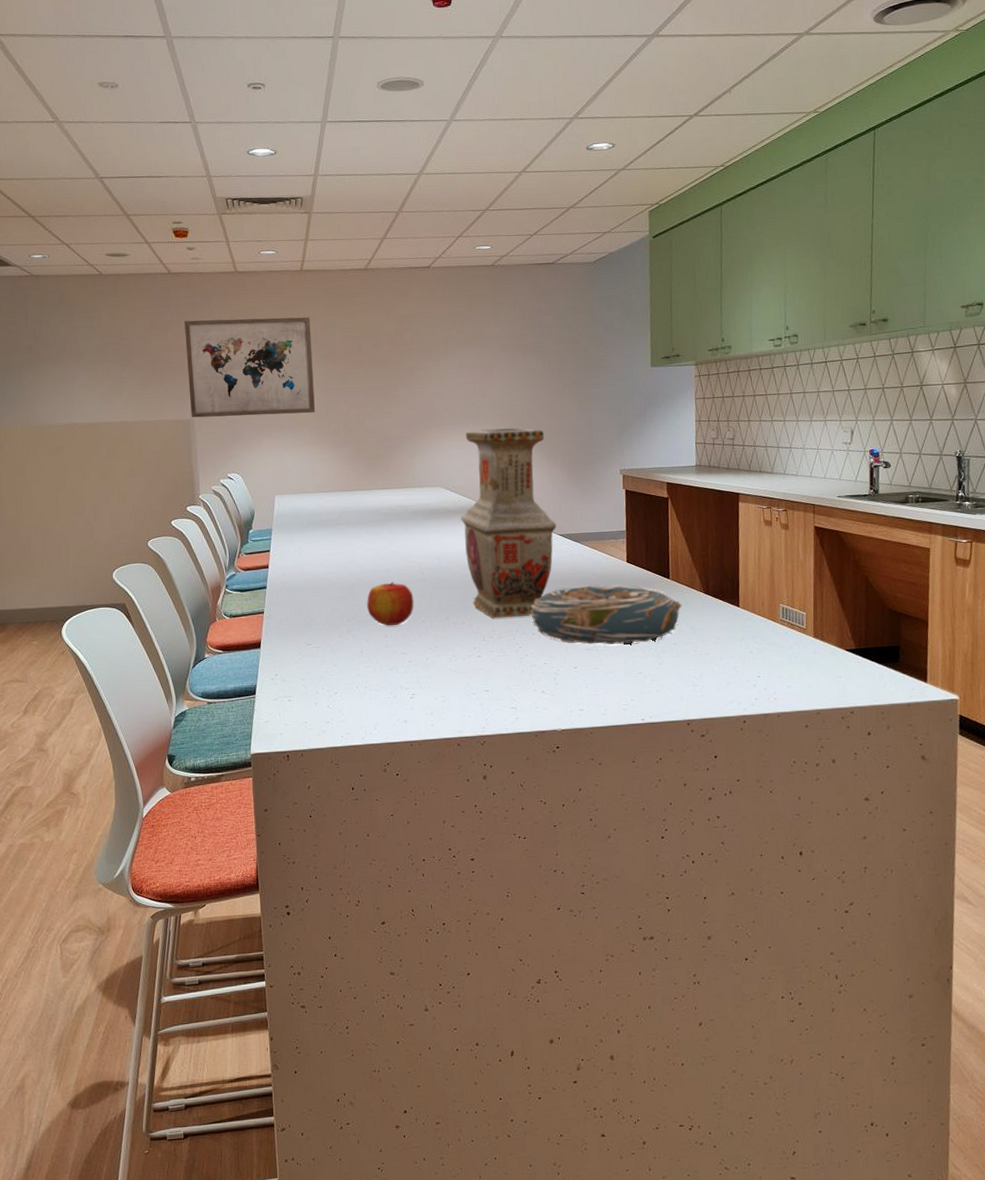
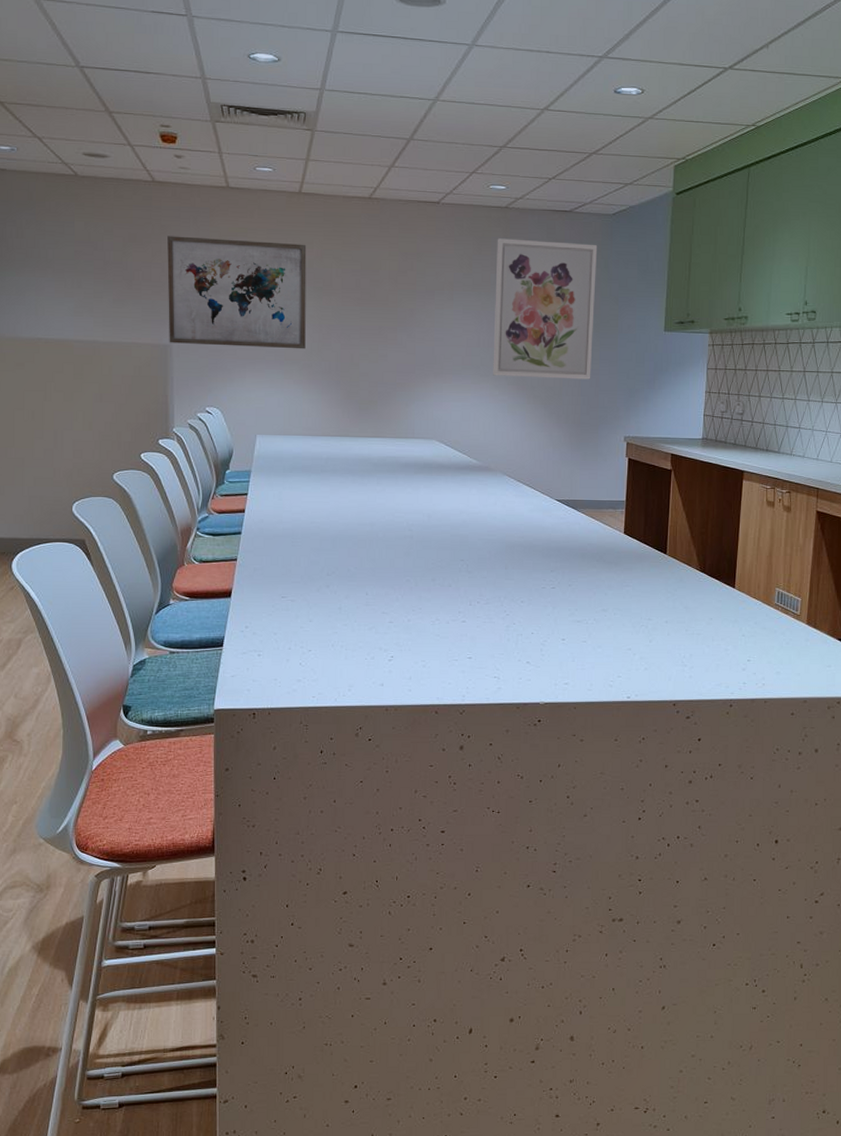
apple: present [367,581,414,625] -> none [349,536,399,583]
vase: present [461,427,557,619] -> none [454,381,554,583]
wall art: none [486,291,584,423] -> present [493,238,598,380]
decorative bowl: present [529,584,682,645] -> none [520,554,677,619]

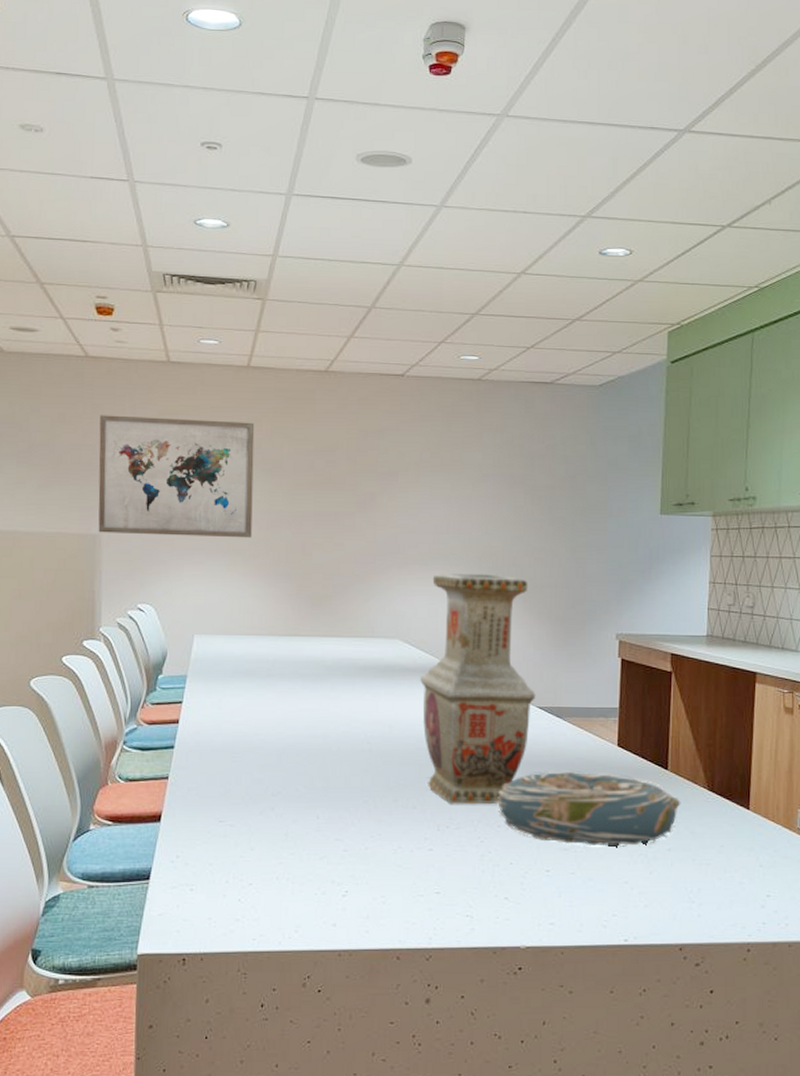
vase: none [454,381,554,583] -> present [420,572,536,805]
wall art: present [493,238,598,380] -> none [464,413,583,569]
decorative bowl: none [520,554,677,619] -> present [496,771,681,847]

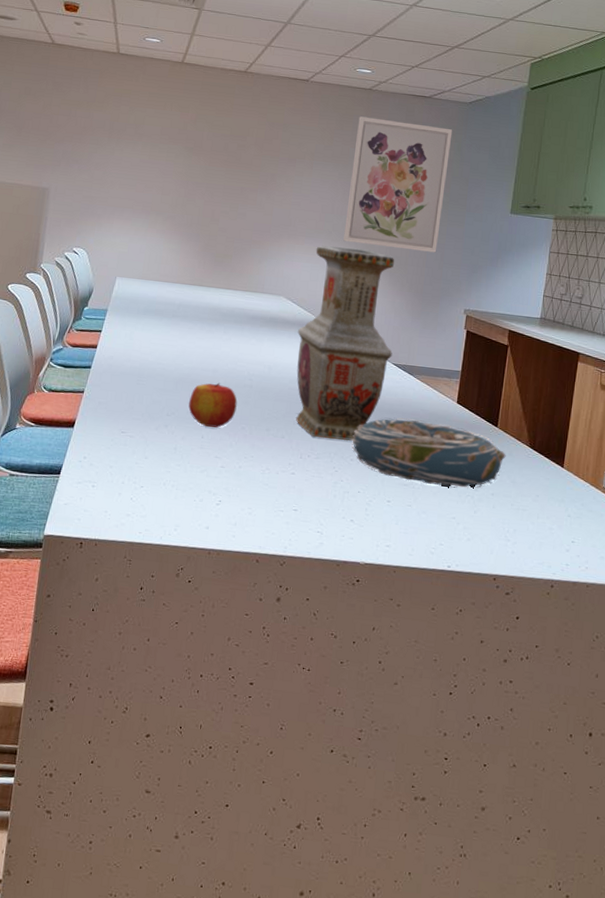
wall art: present [98,415,255,538] -> none [48,91,183,203]
apple: none [297,750,356,804] -> present [188,383,238,428]
wall art: none [464,413,583,569] -> present [343,116,453,253]

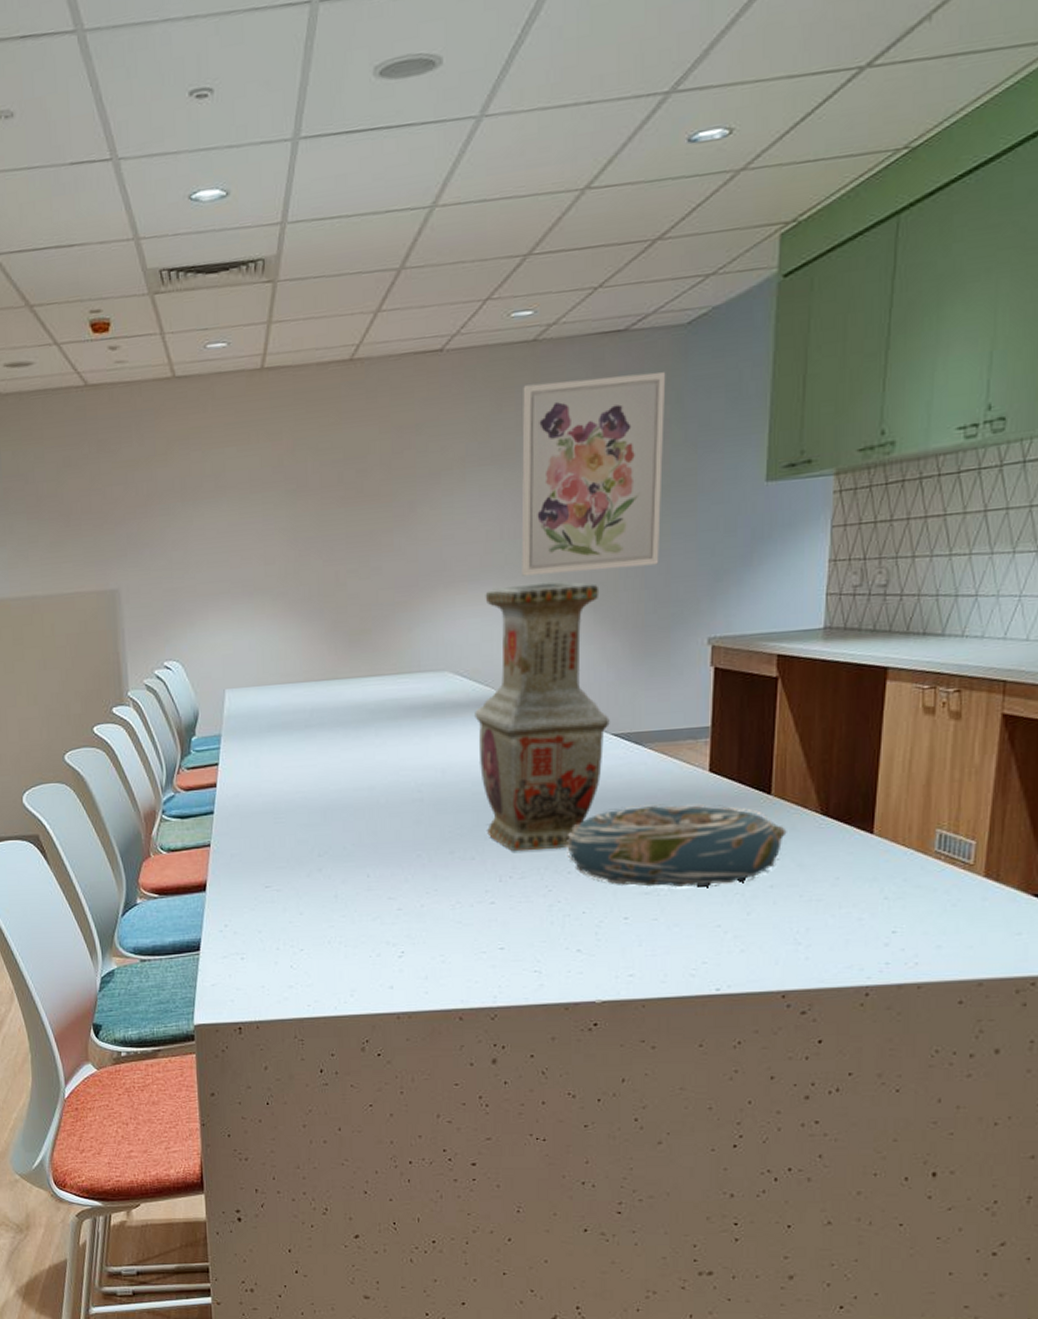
apple: present [188,383,238,428] -> none [344,802,407,862]

